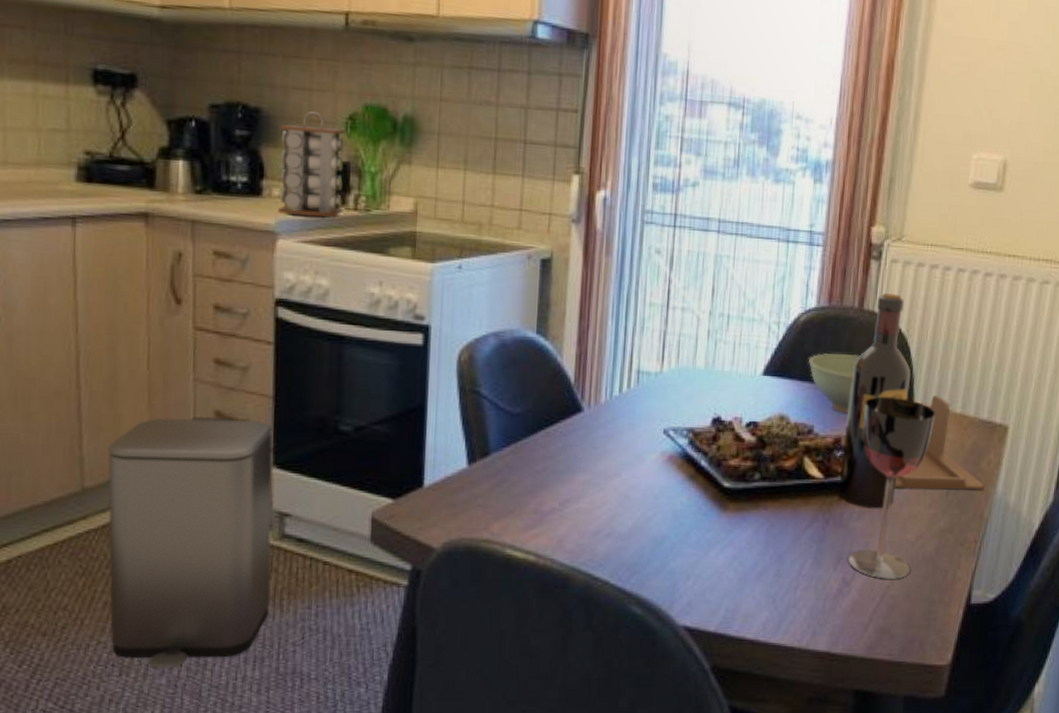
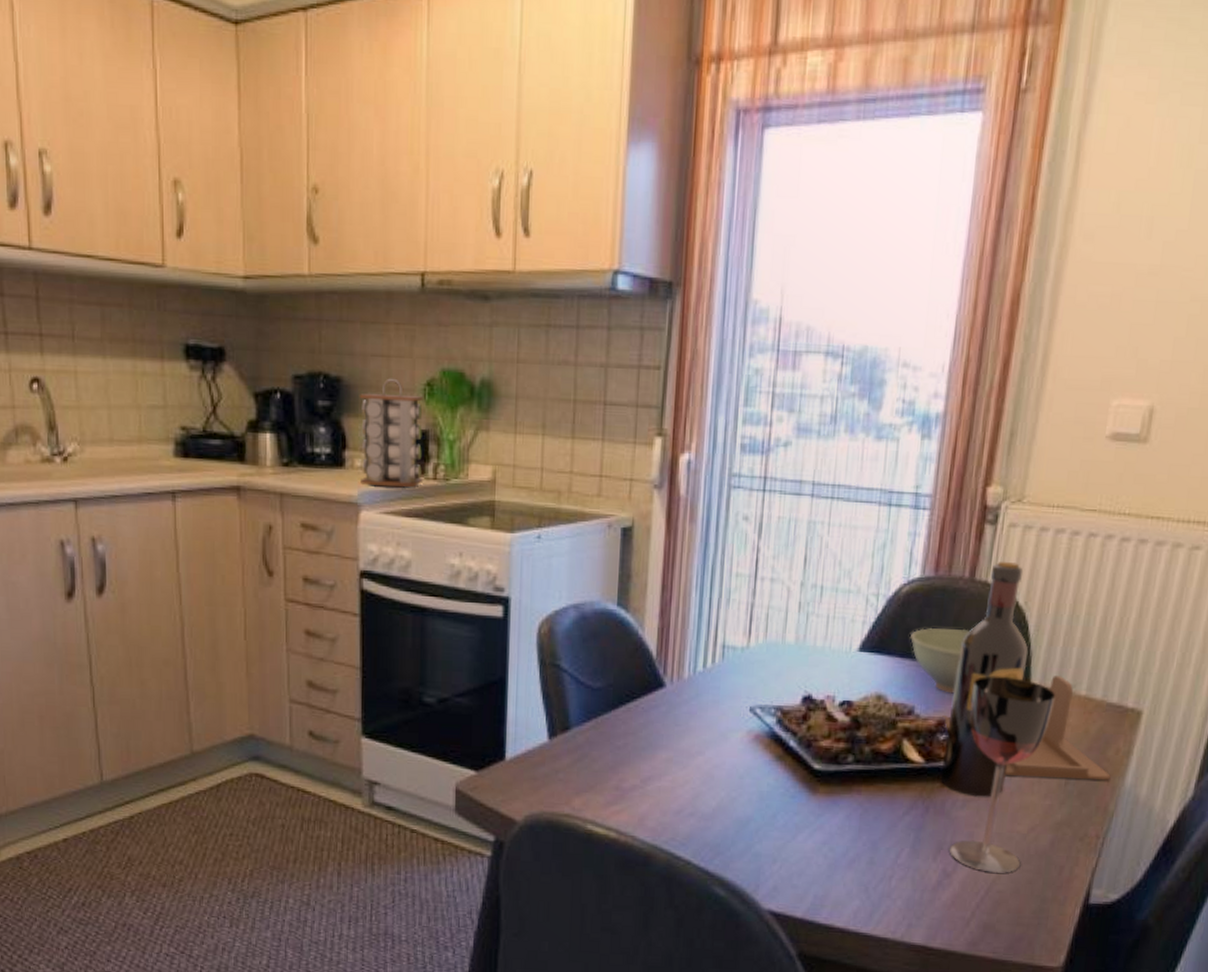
pedal bin: present [107,417,274,670] -> none [212,686,363,923]

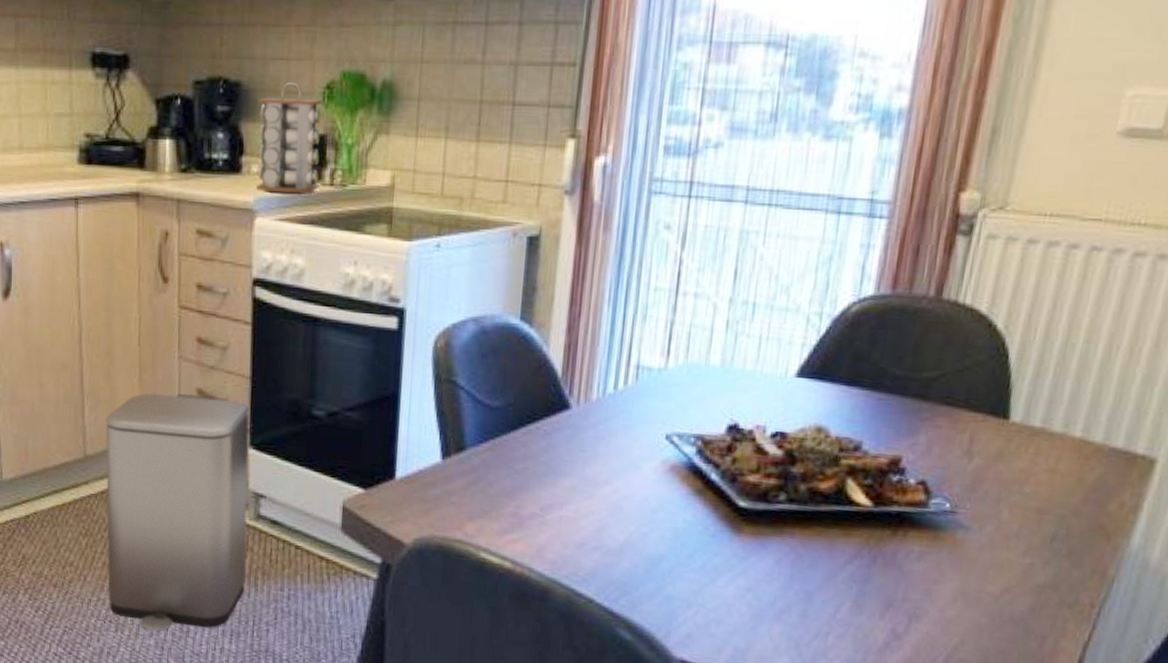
pedal bin: none [212,686,363,923] -> present [105,393,250,631]
bowl: present [910,628,970,694] -> none [860,353,934,429]
wine bottle: present [940,561,1029,797] -> none [891,278,1008,549]
napkin holder: present [942,676,1111,781] -> none [896,413,1112,540]
wineglass: present [949,675,1056,873] -> none [900,410,1042,640]

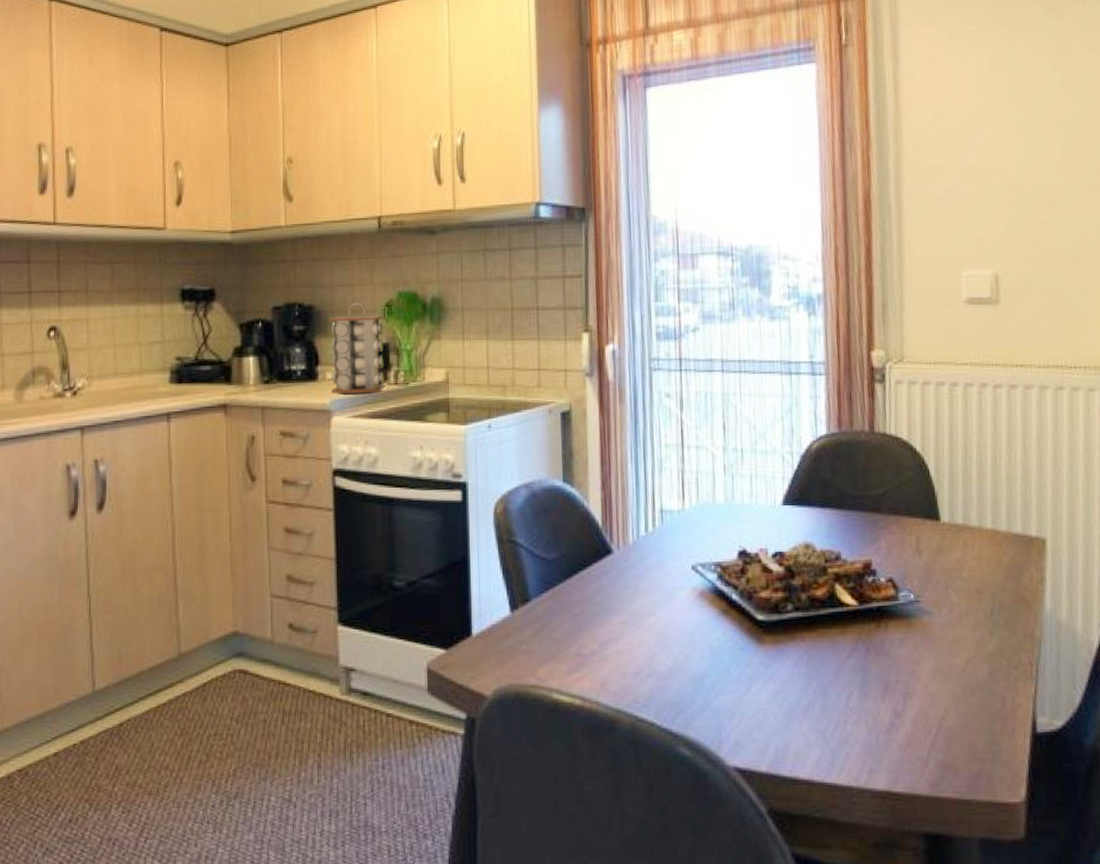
pedal bin: present [105,393,250,631] -> none [199,581,342,825]

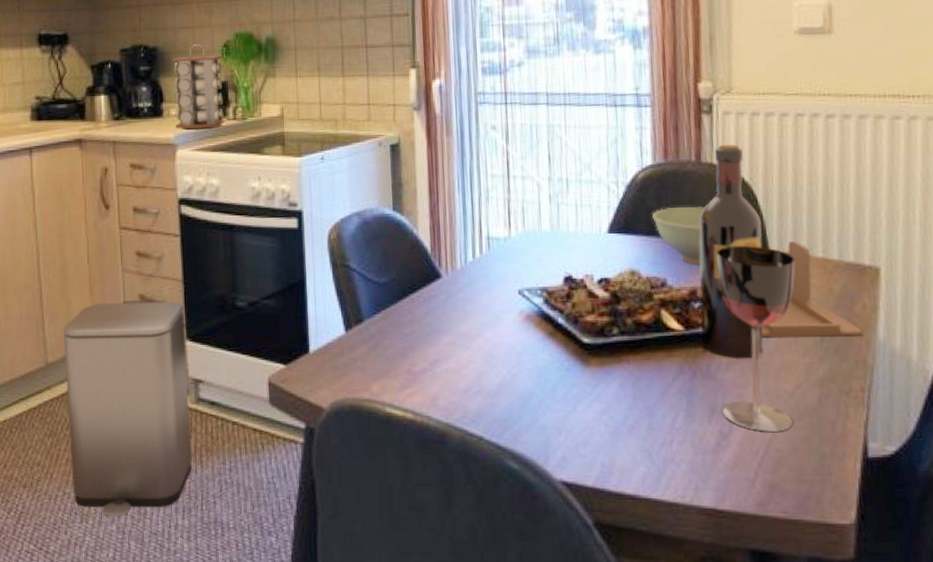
pedal bin: none [199,581,342,825] -> present [63,300,193,517]
bowl: none [826,478,878,537] -> present [652,207,705,265]
napkin holder: none [867,512,1031,611] -> present [693,241,863,337]
wine bottle: none [872,413,935,634] -> present [699,144,763,359]
wineglass: none [890,517,966,709] -> present [717,245,795,432]

